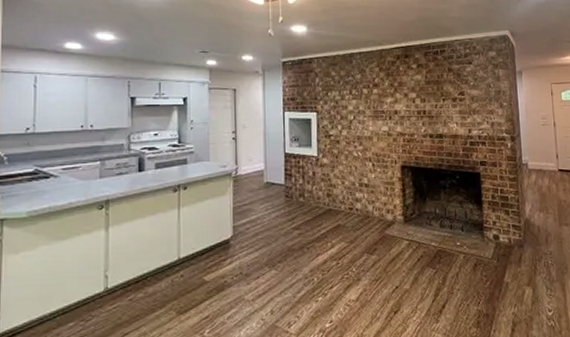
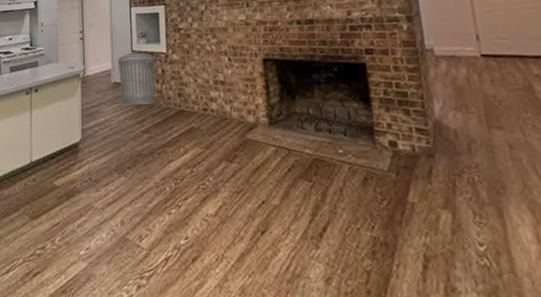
trash can: none [270,154,307,204] -> present [117,51,156,105]

